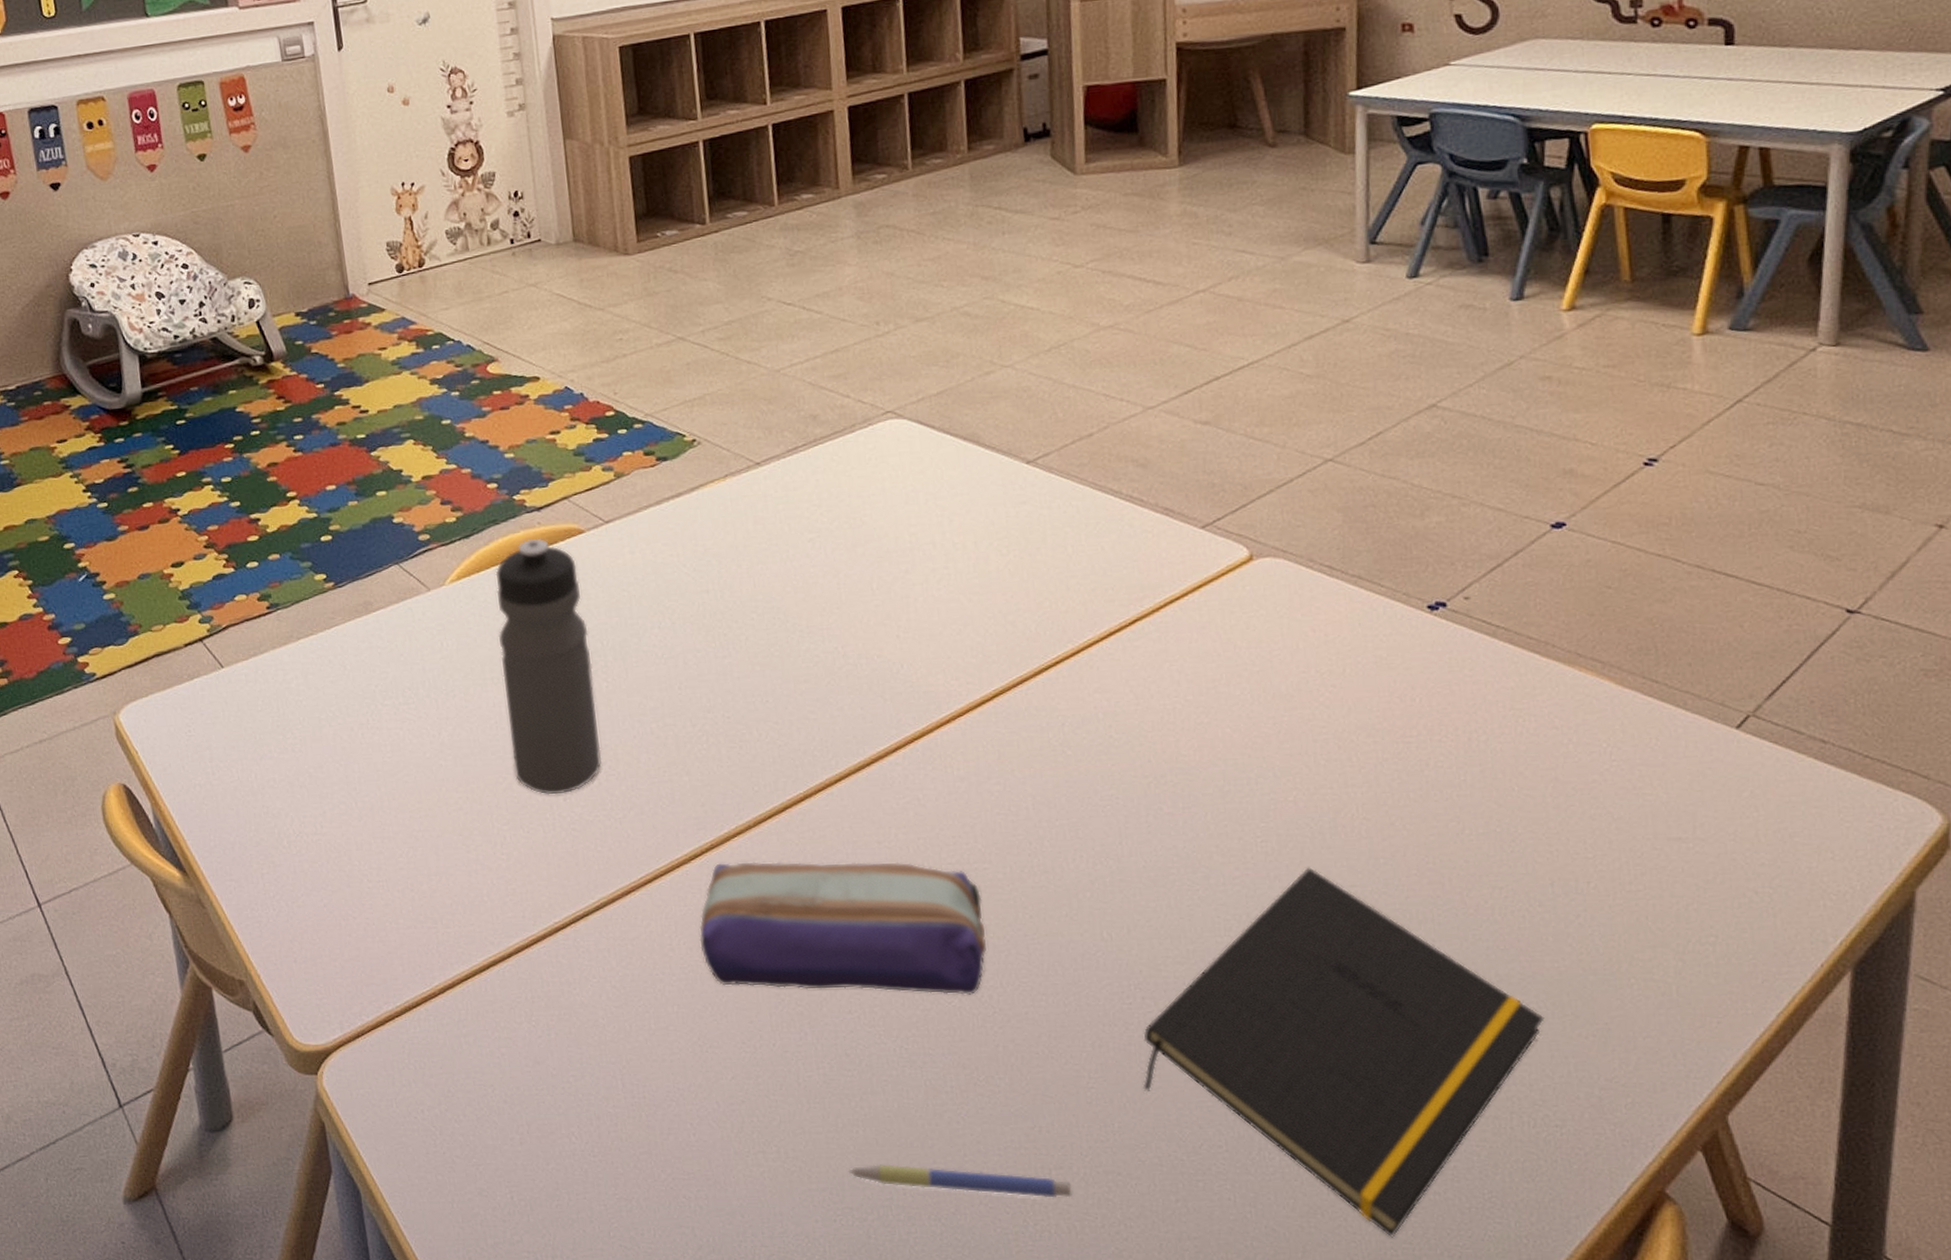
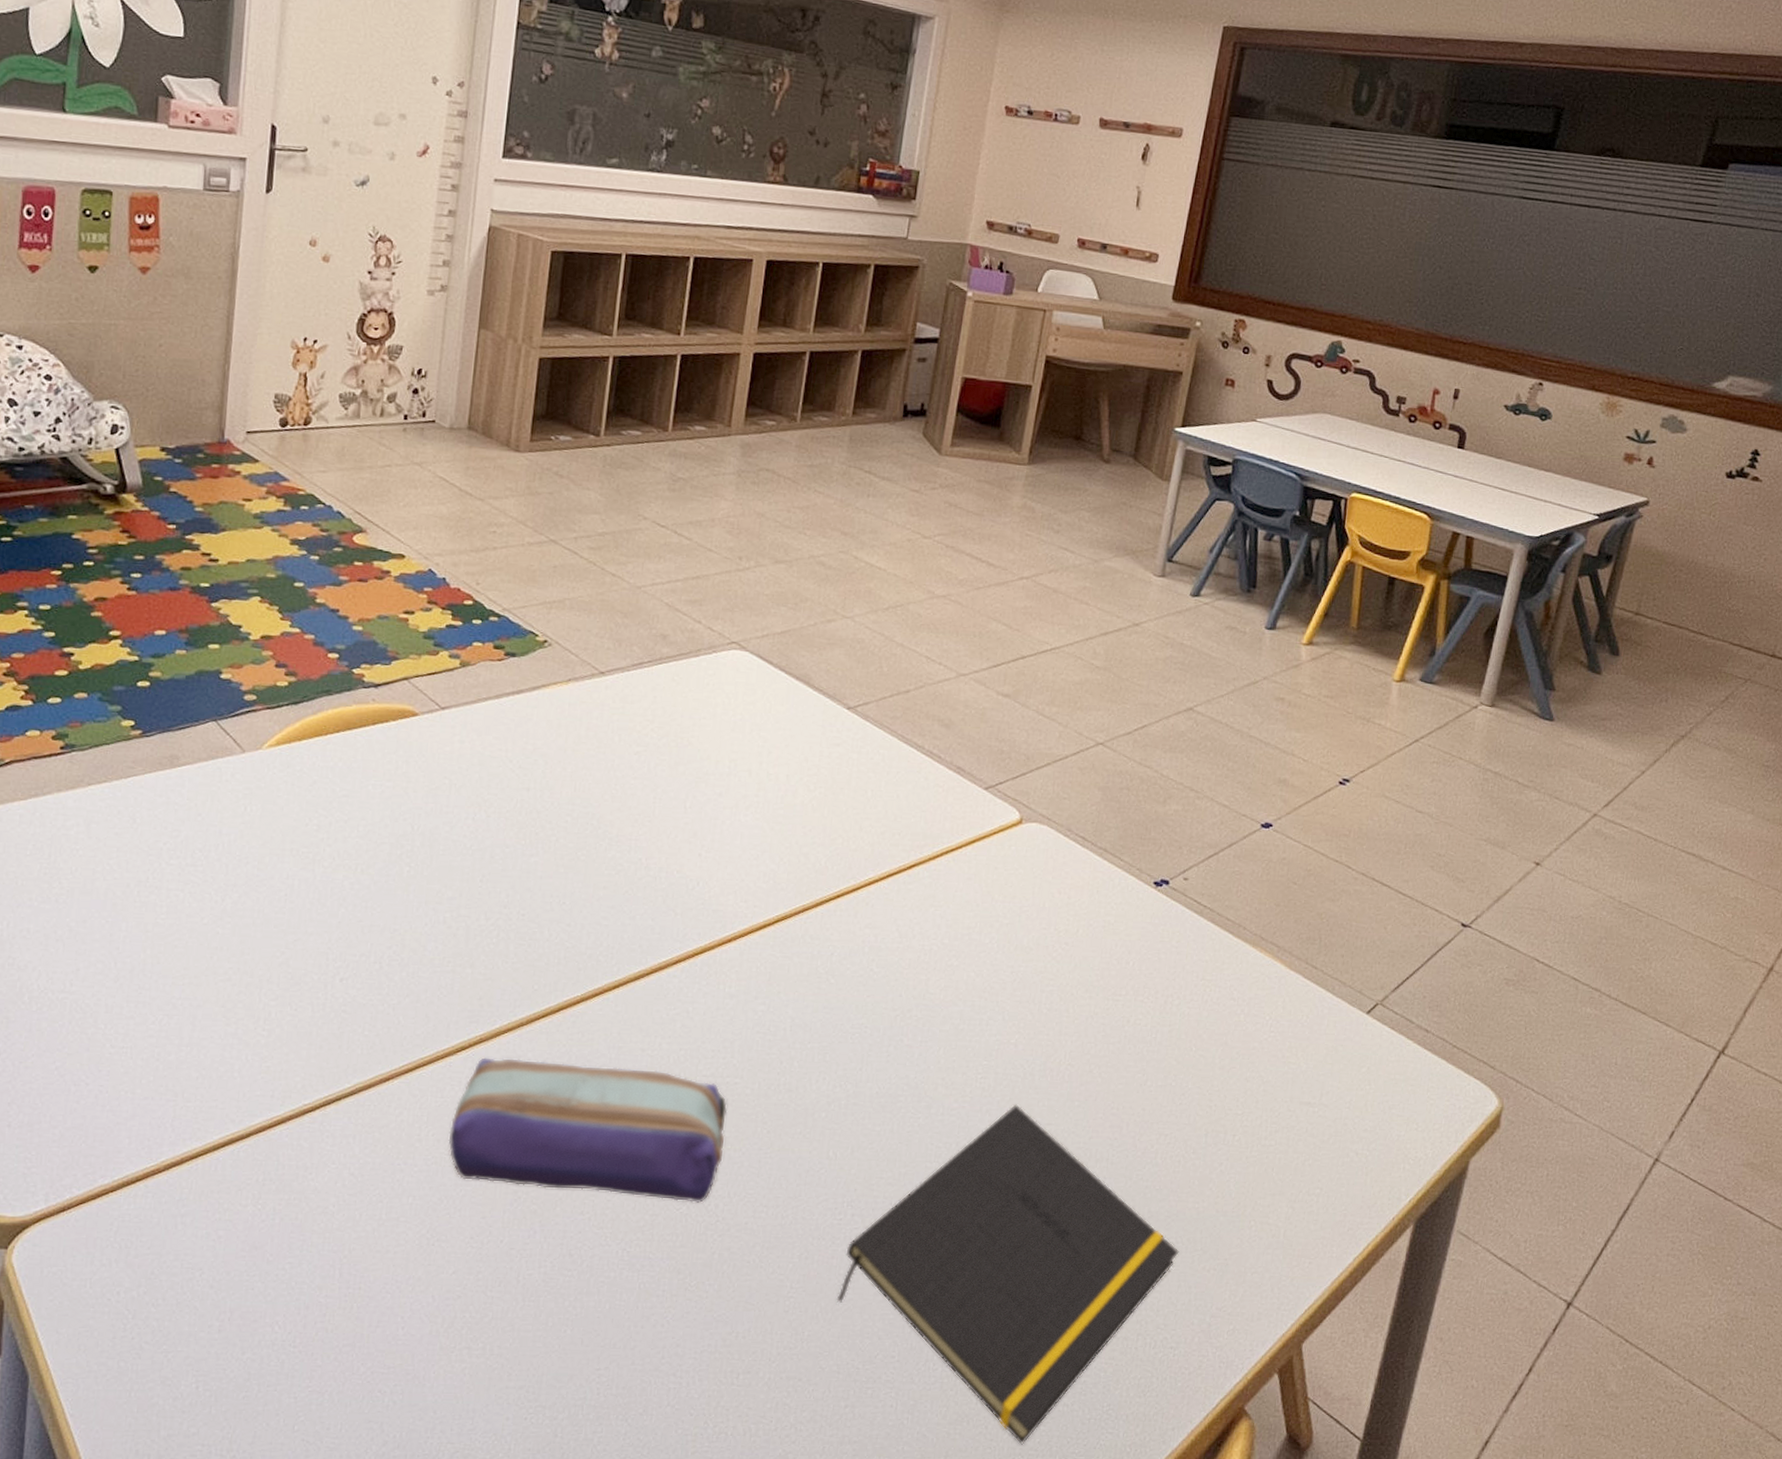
water bottle: present [495,538,601,795] -> none [294,714,403,974]
pen: present [848,1164,1073,1198] -> none [548,1364,755,1402]

